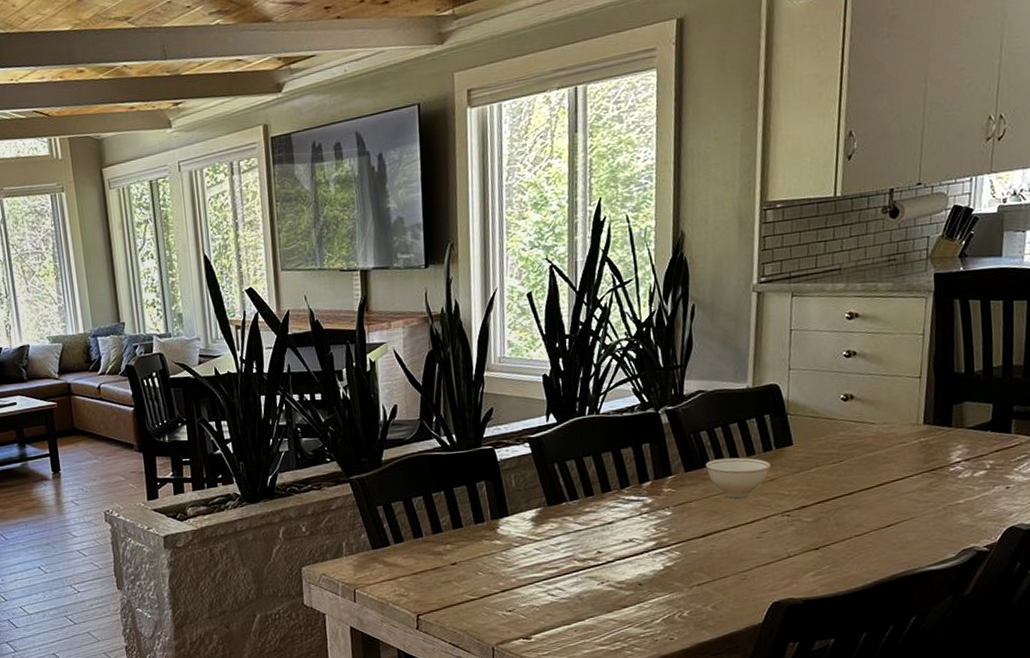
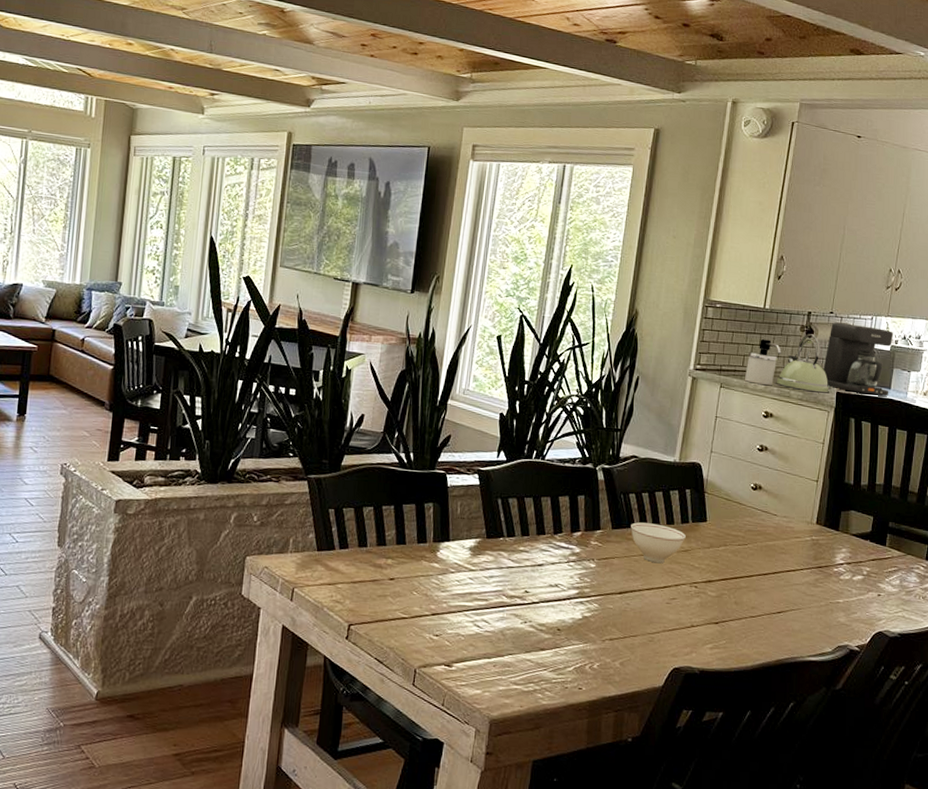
soap dispenser: none [820,231,862,285] -> present [745,339,782,386]
kettle: none [858,213,925,281] -> present [776,334,829,393]
coffee maker: none [915,188,1001,270] -> present [823,322,894,396]

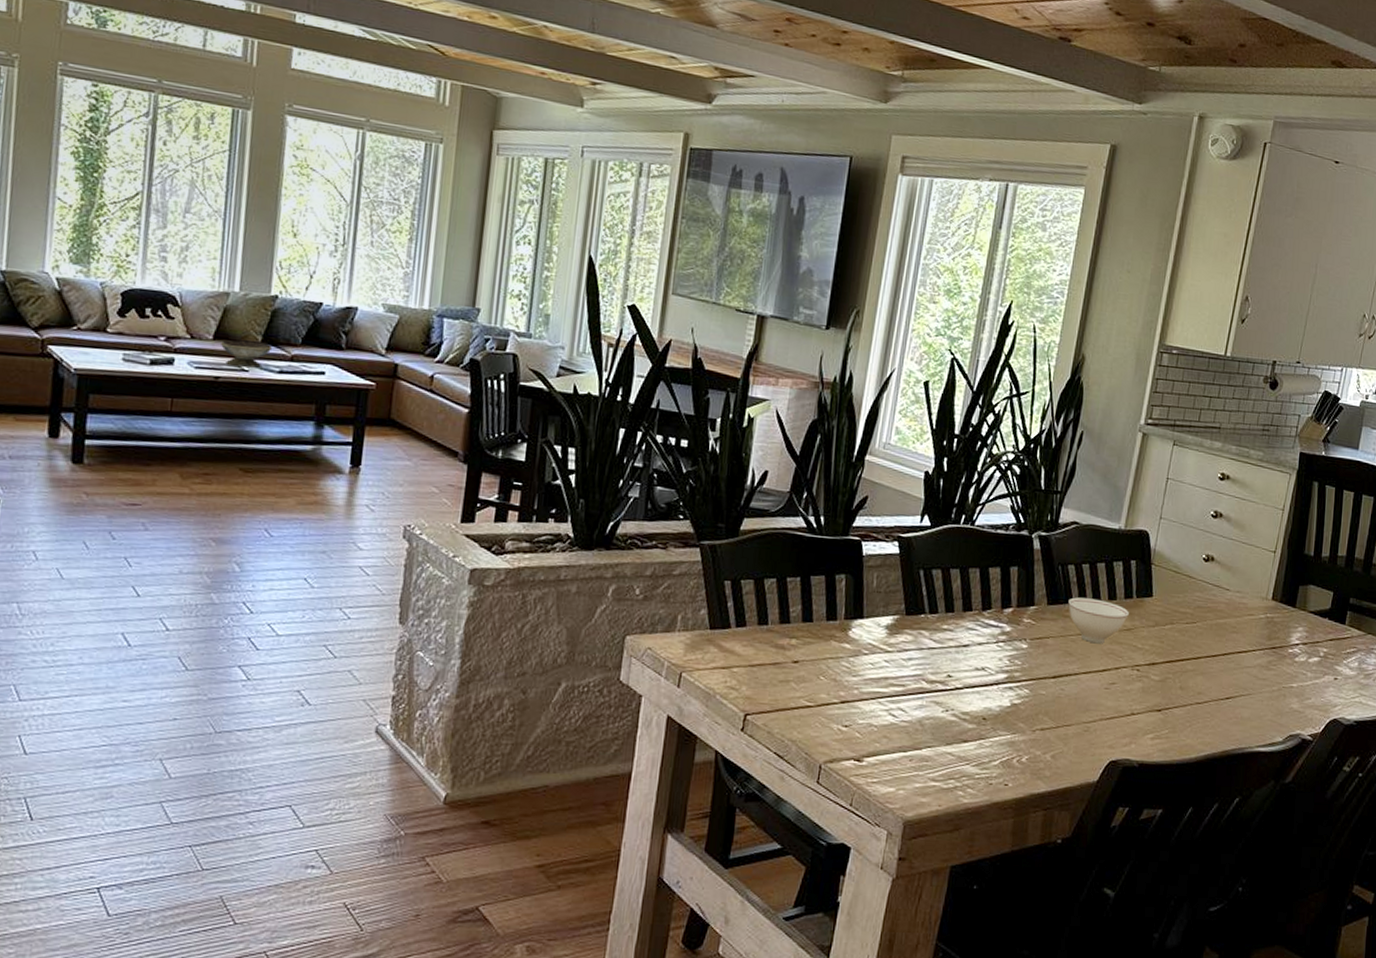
soap dispenser: present [745,339,782,386] -> none [1201,391,1242,445]
kettle: present [776,334,829,393] -> none [1234,386,1293,454]
coffee maker: present [823,322,894,396] -> none [1286,373,1365,458]

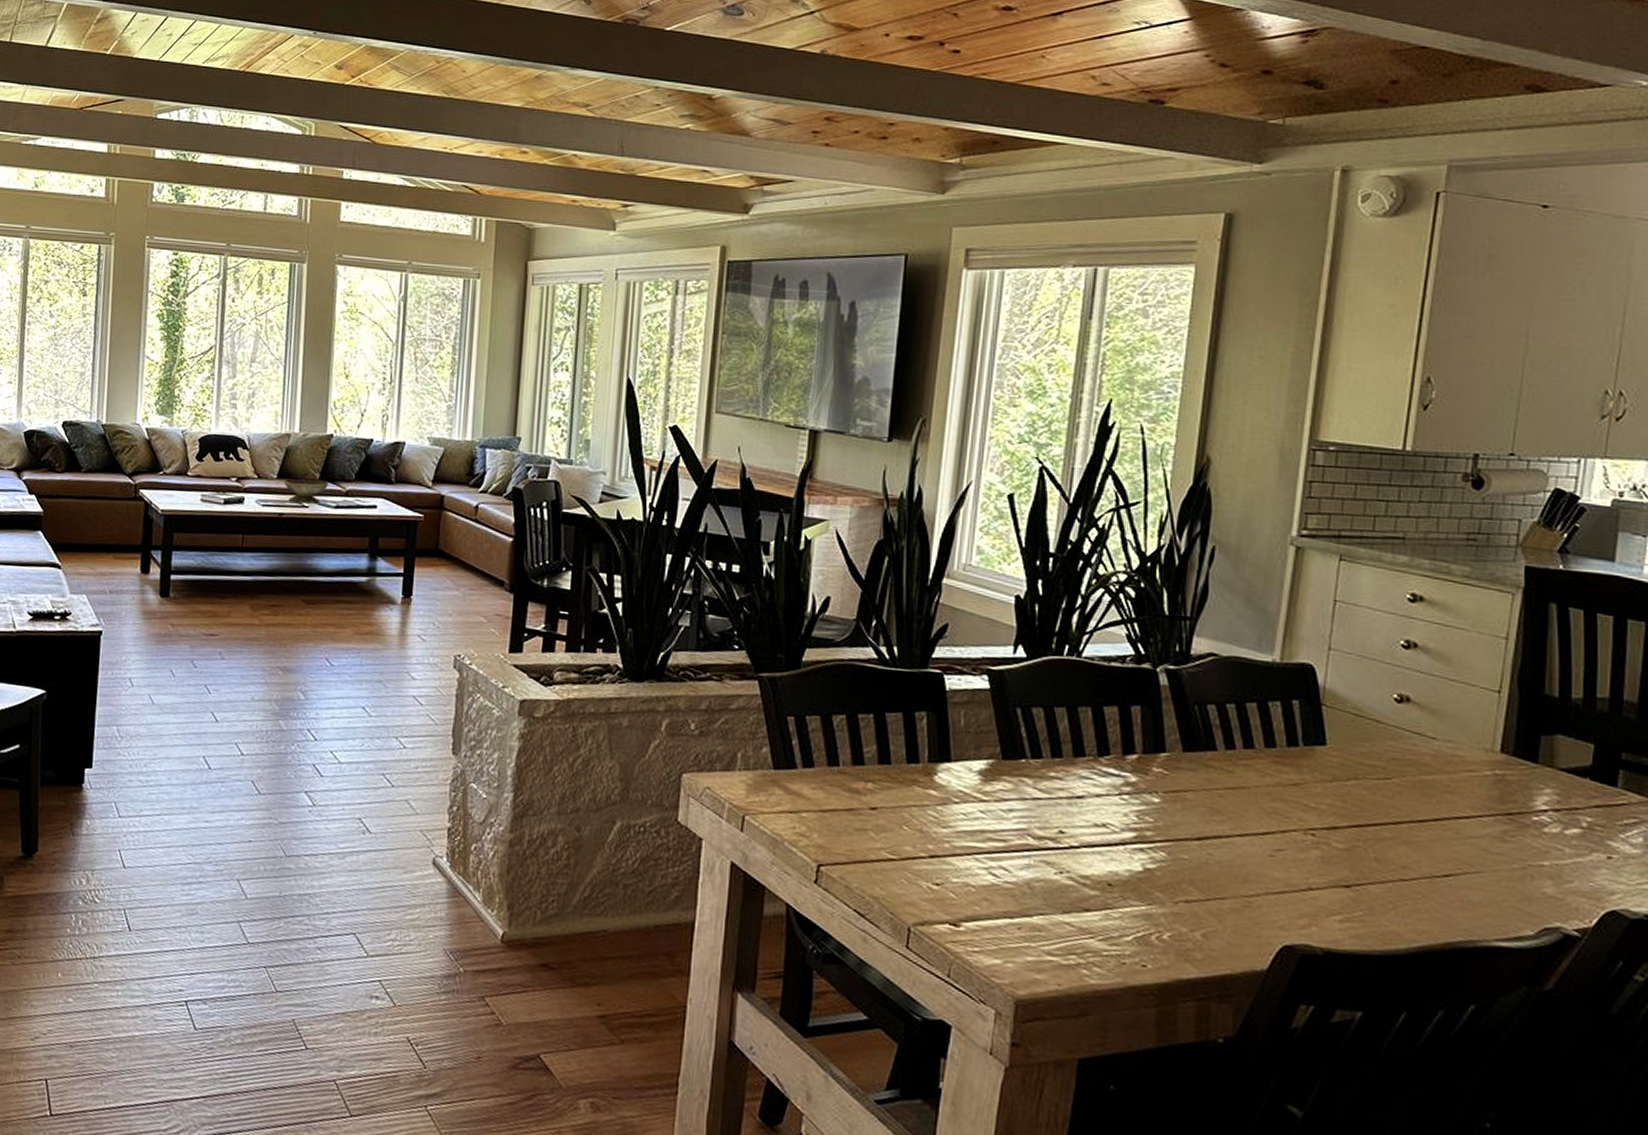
bowl: present [1068,597,1129,644] -> none [1210,743,1295,801]

